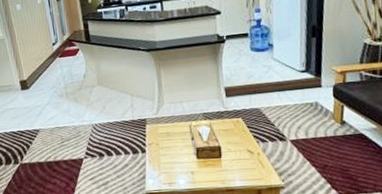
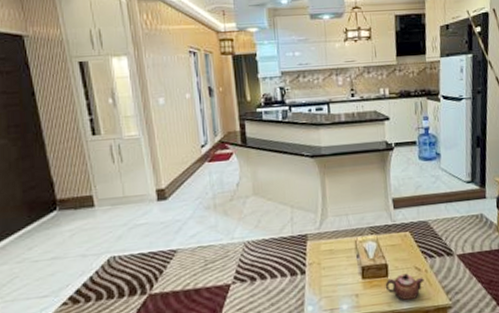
teapot: none [218,155,257,179] -> present [385,273,424,300]

